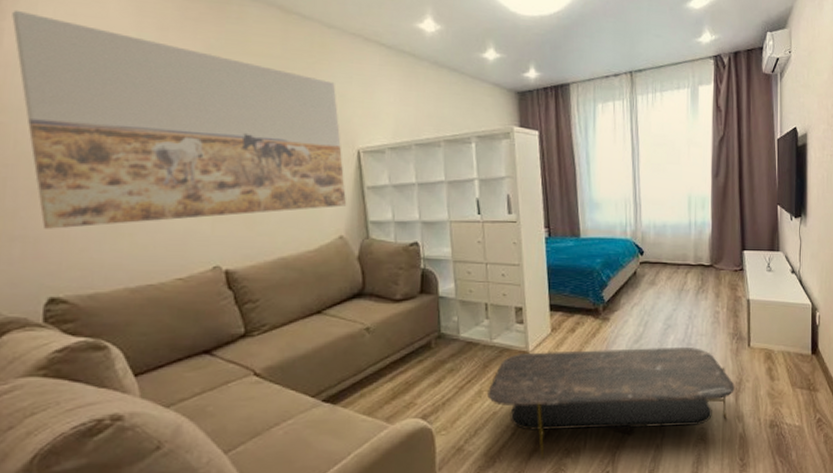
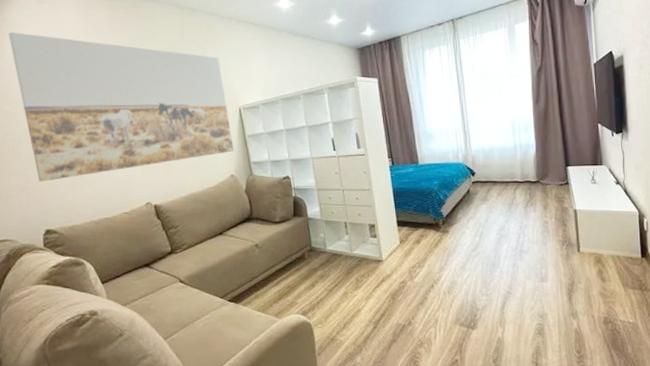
coffee table: present [487,346,735,460] -> none [352,253,567,349]

